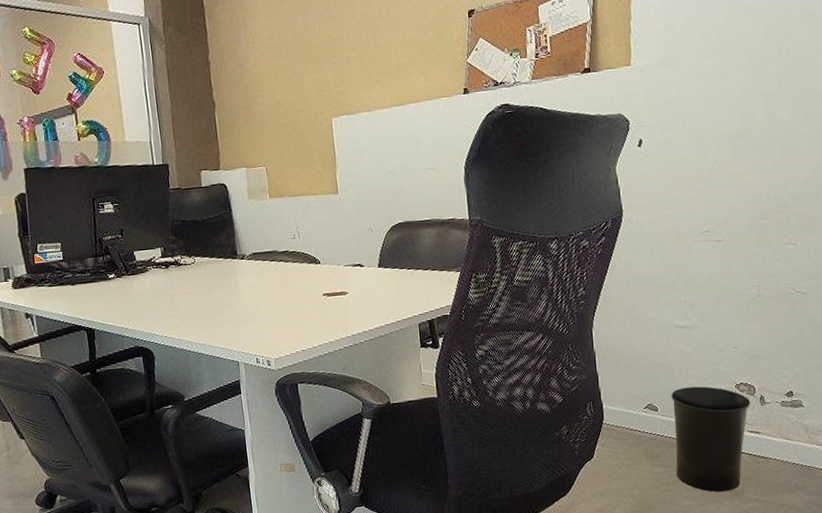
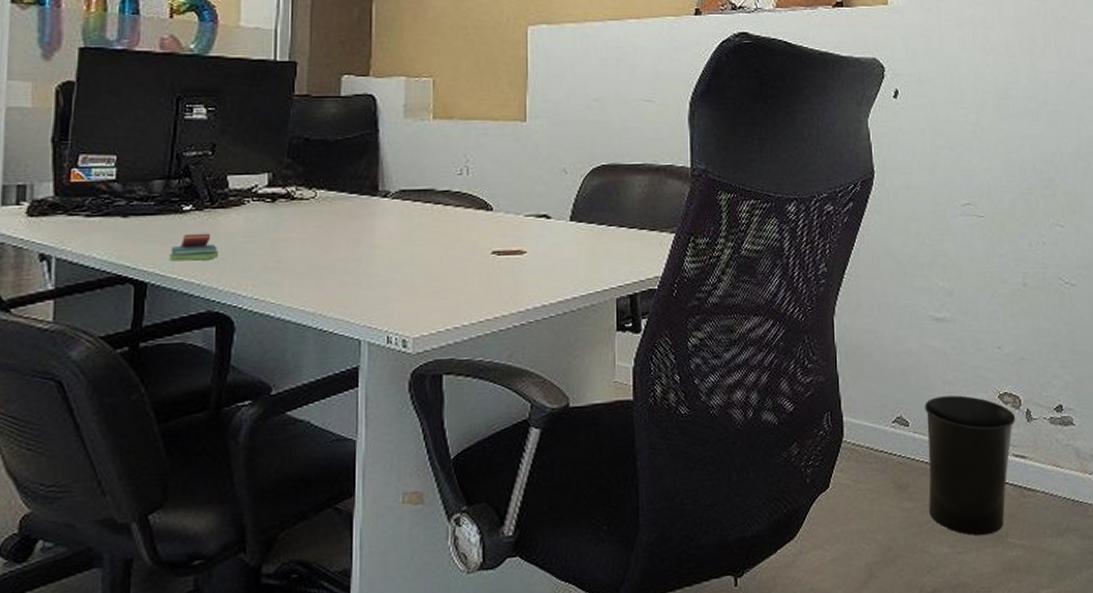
sticky notes: none [105,293,136,313] -> present [169,233,218,261]

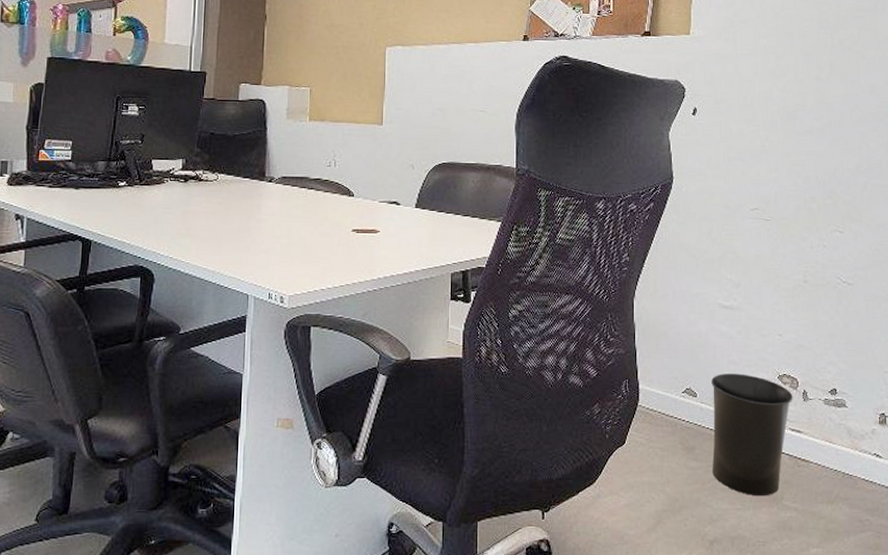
sticky notes: present [169,233,218,261] -> none [108,204,144,225]

